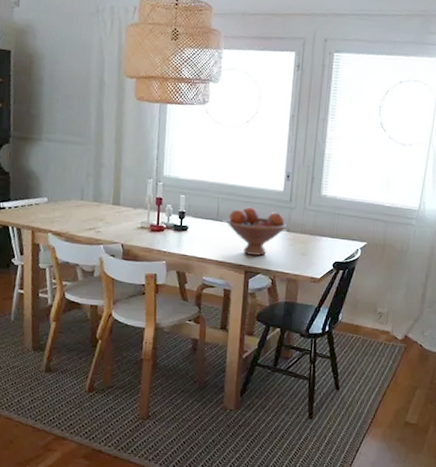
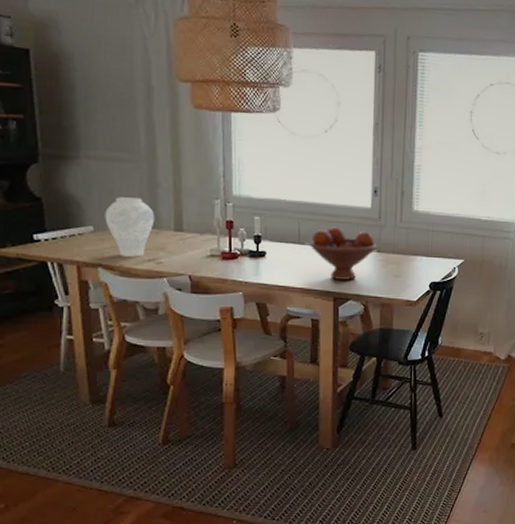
vase: none [57,174,98,226] -> present [105,197,155,257]

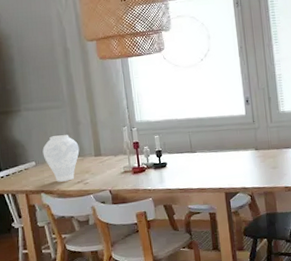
fruit bowl: present [310,226,377,280] -> none [200,134,255,178]

